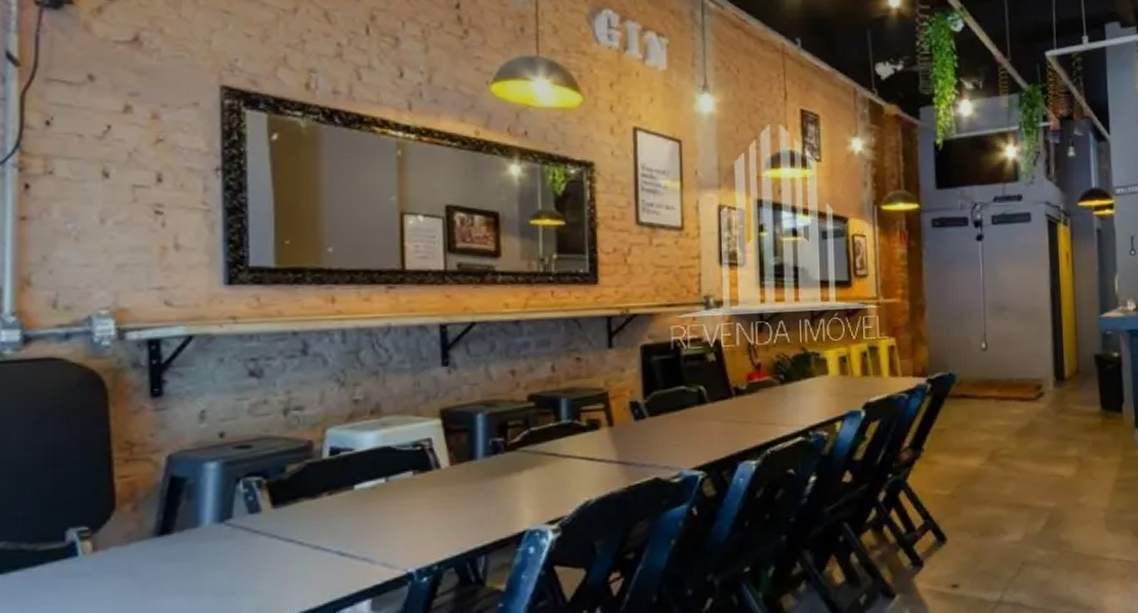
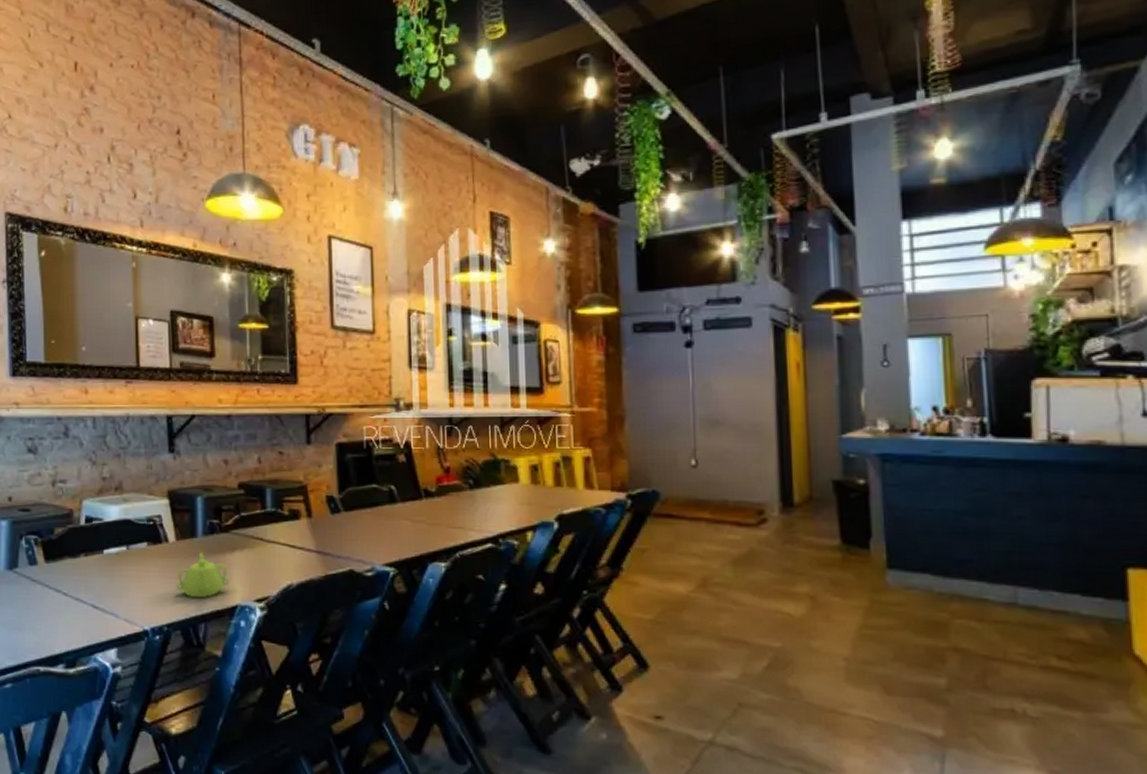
teapot: none [449,476,516,529] -> present [176,553,230,598]

